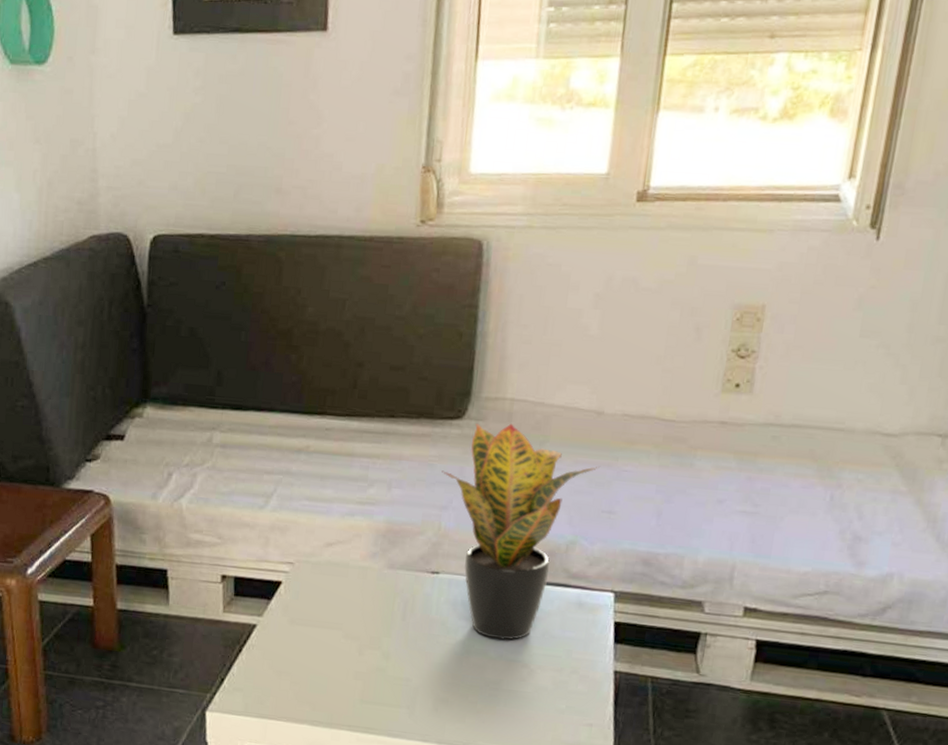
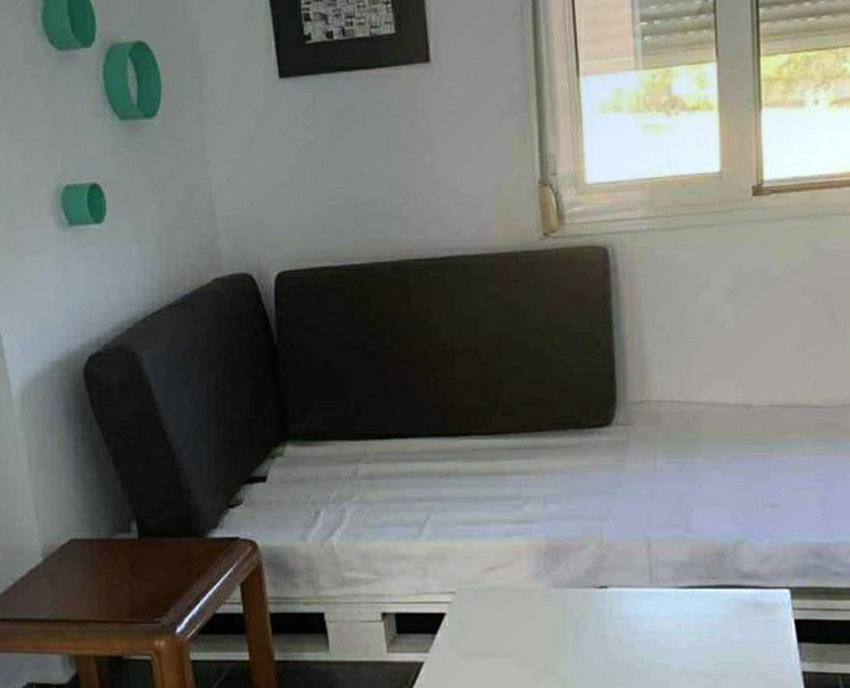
potted plant: present [442,423,600,641] -> none [596,425,756,651]

